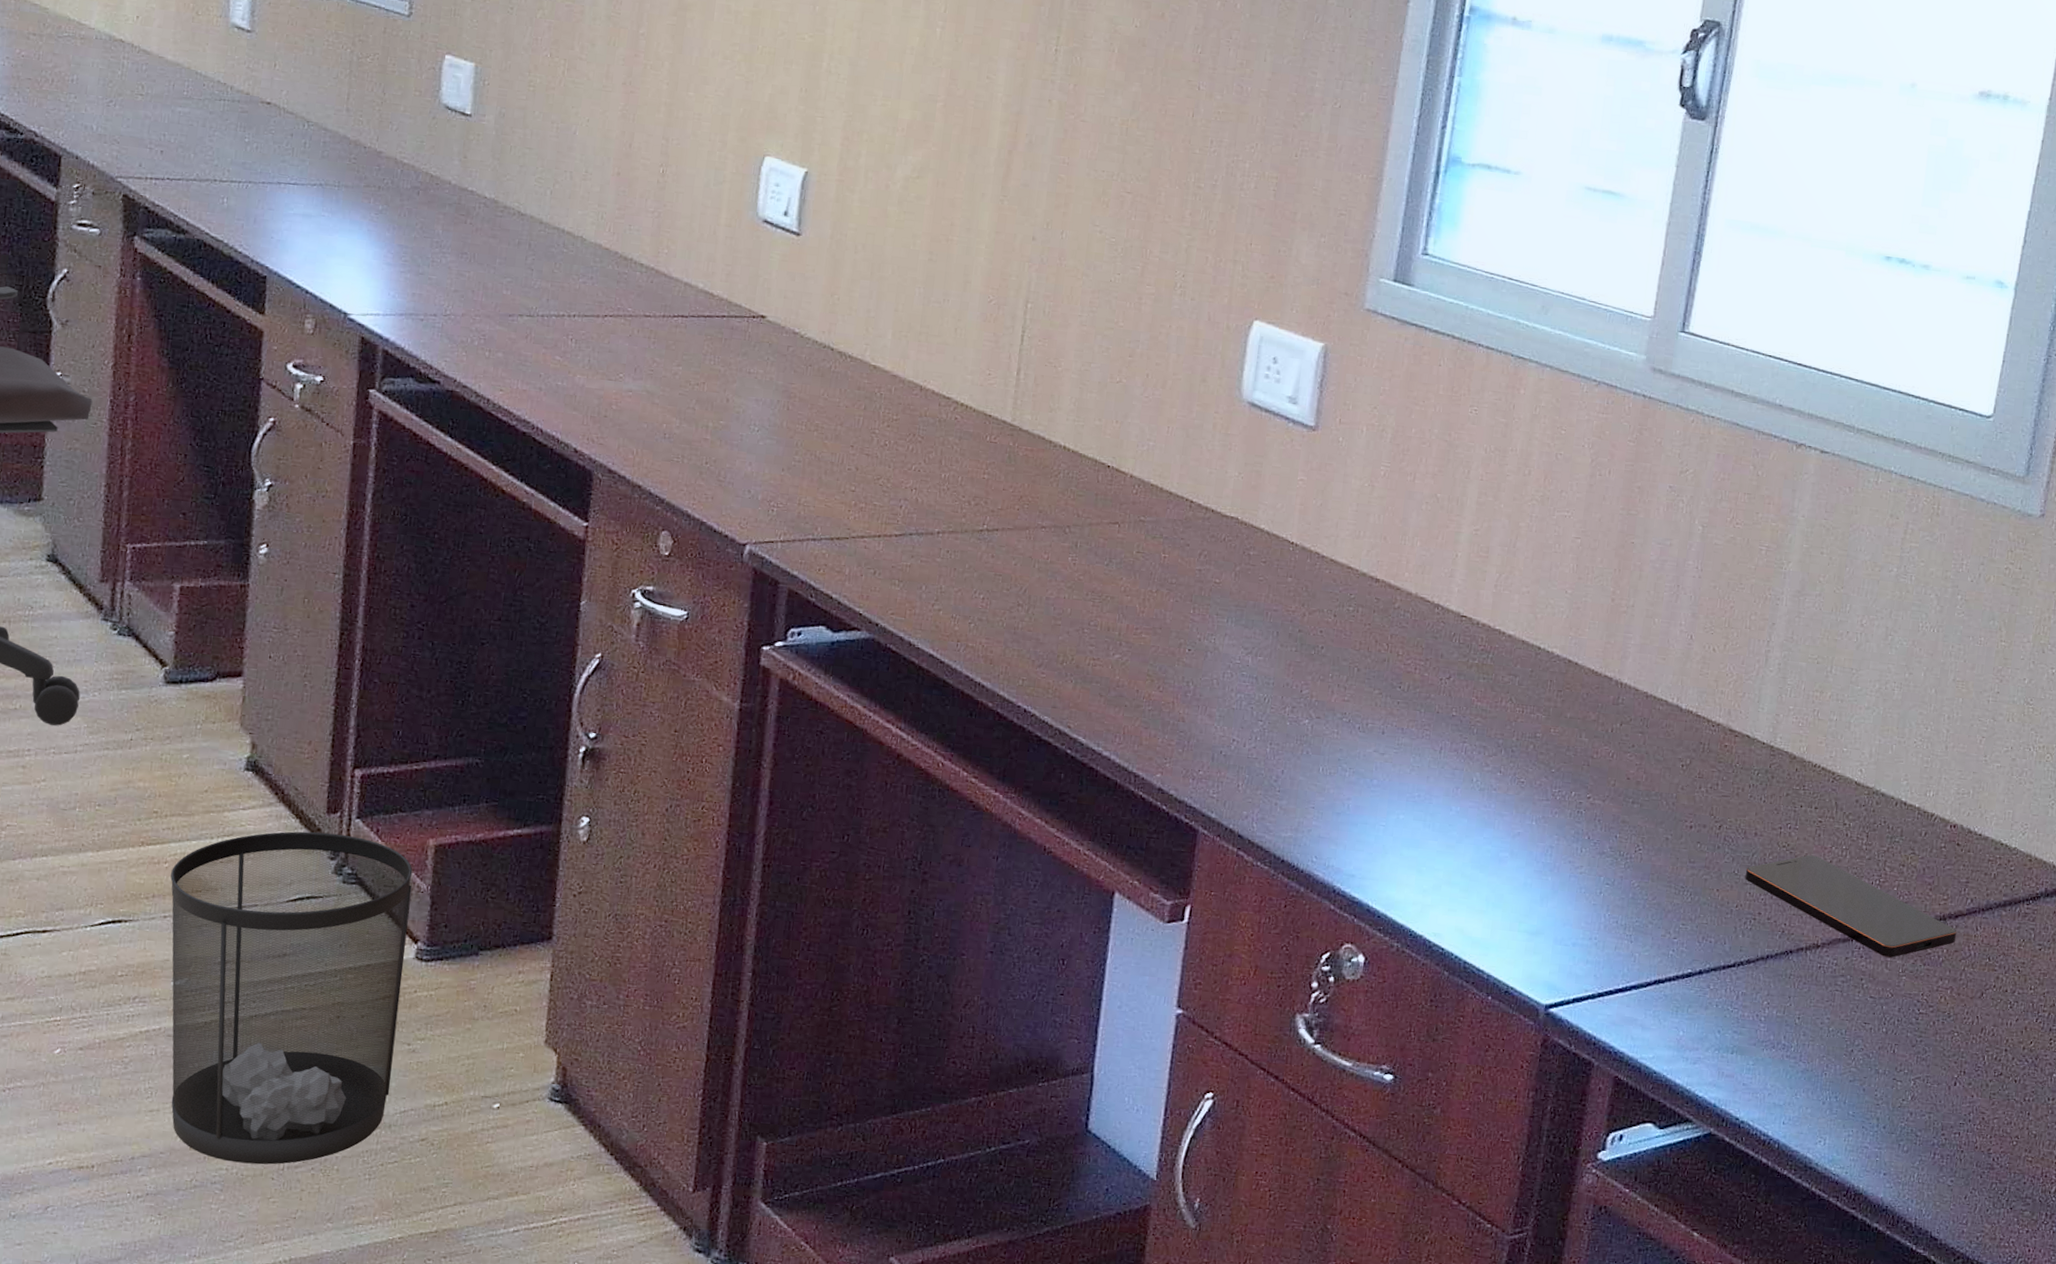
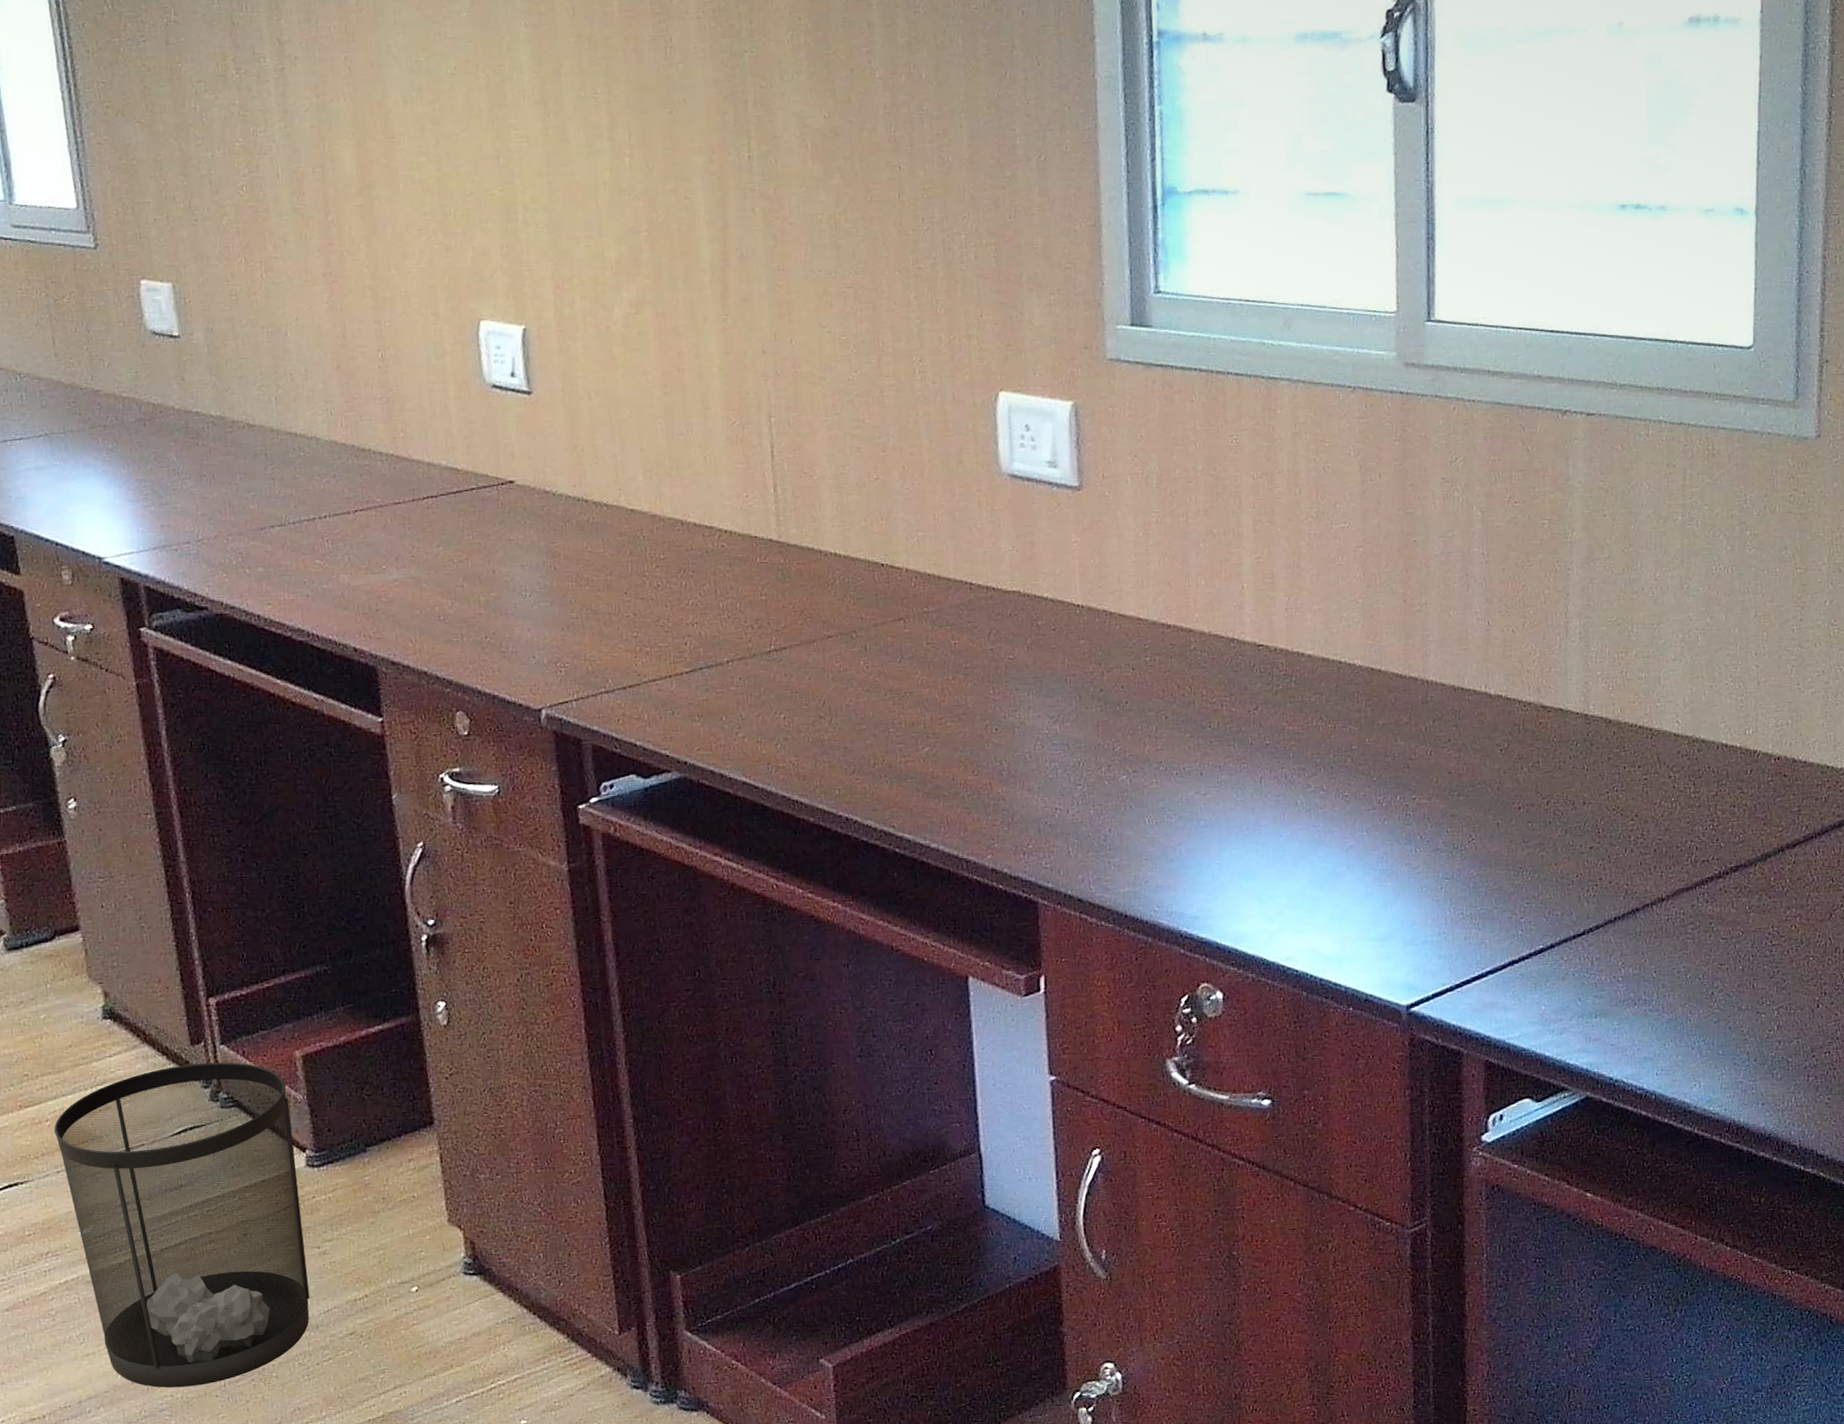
phone: present [1745,854,1957,958] -> none [1580,812,1797,898]

